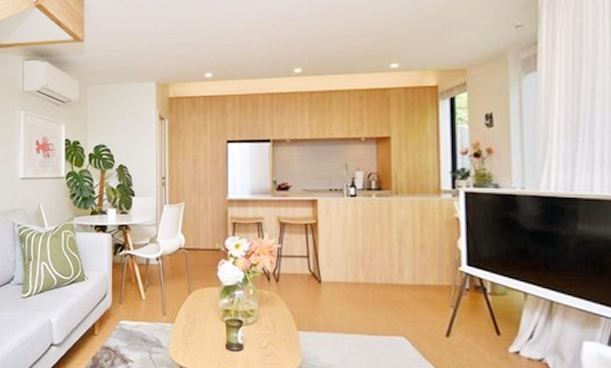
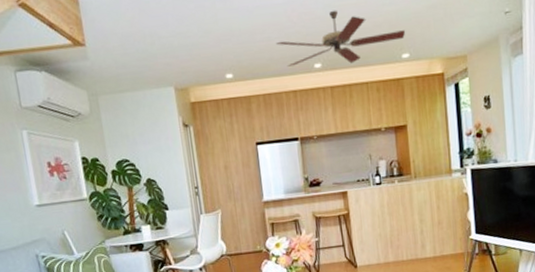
ceiling fan: none [258,18,397,70] -> present [276,10,406,67]

